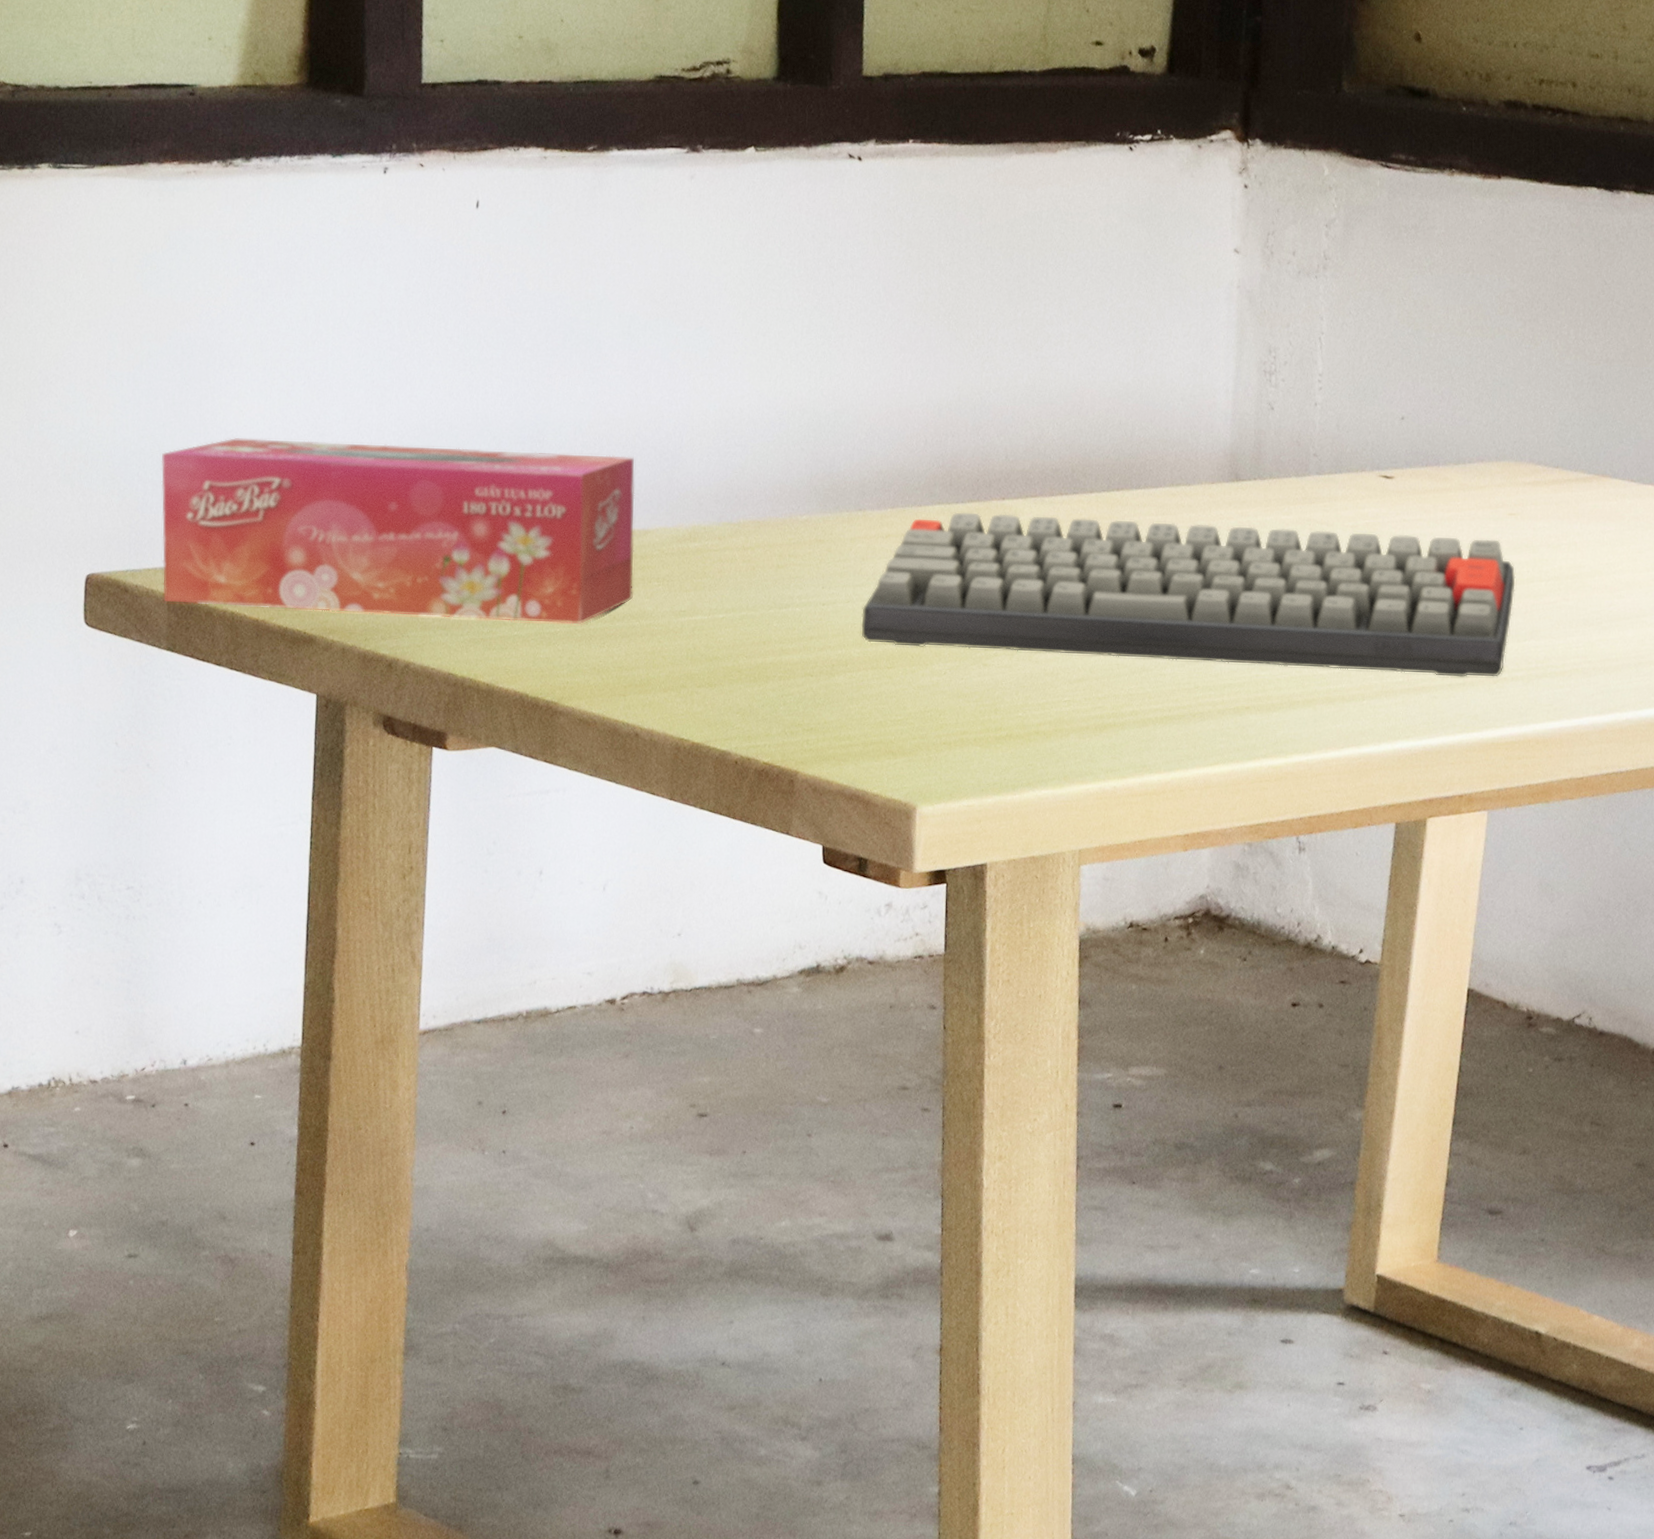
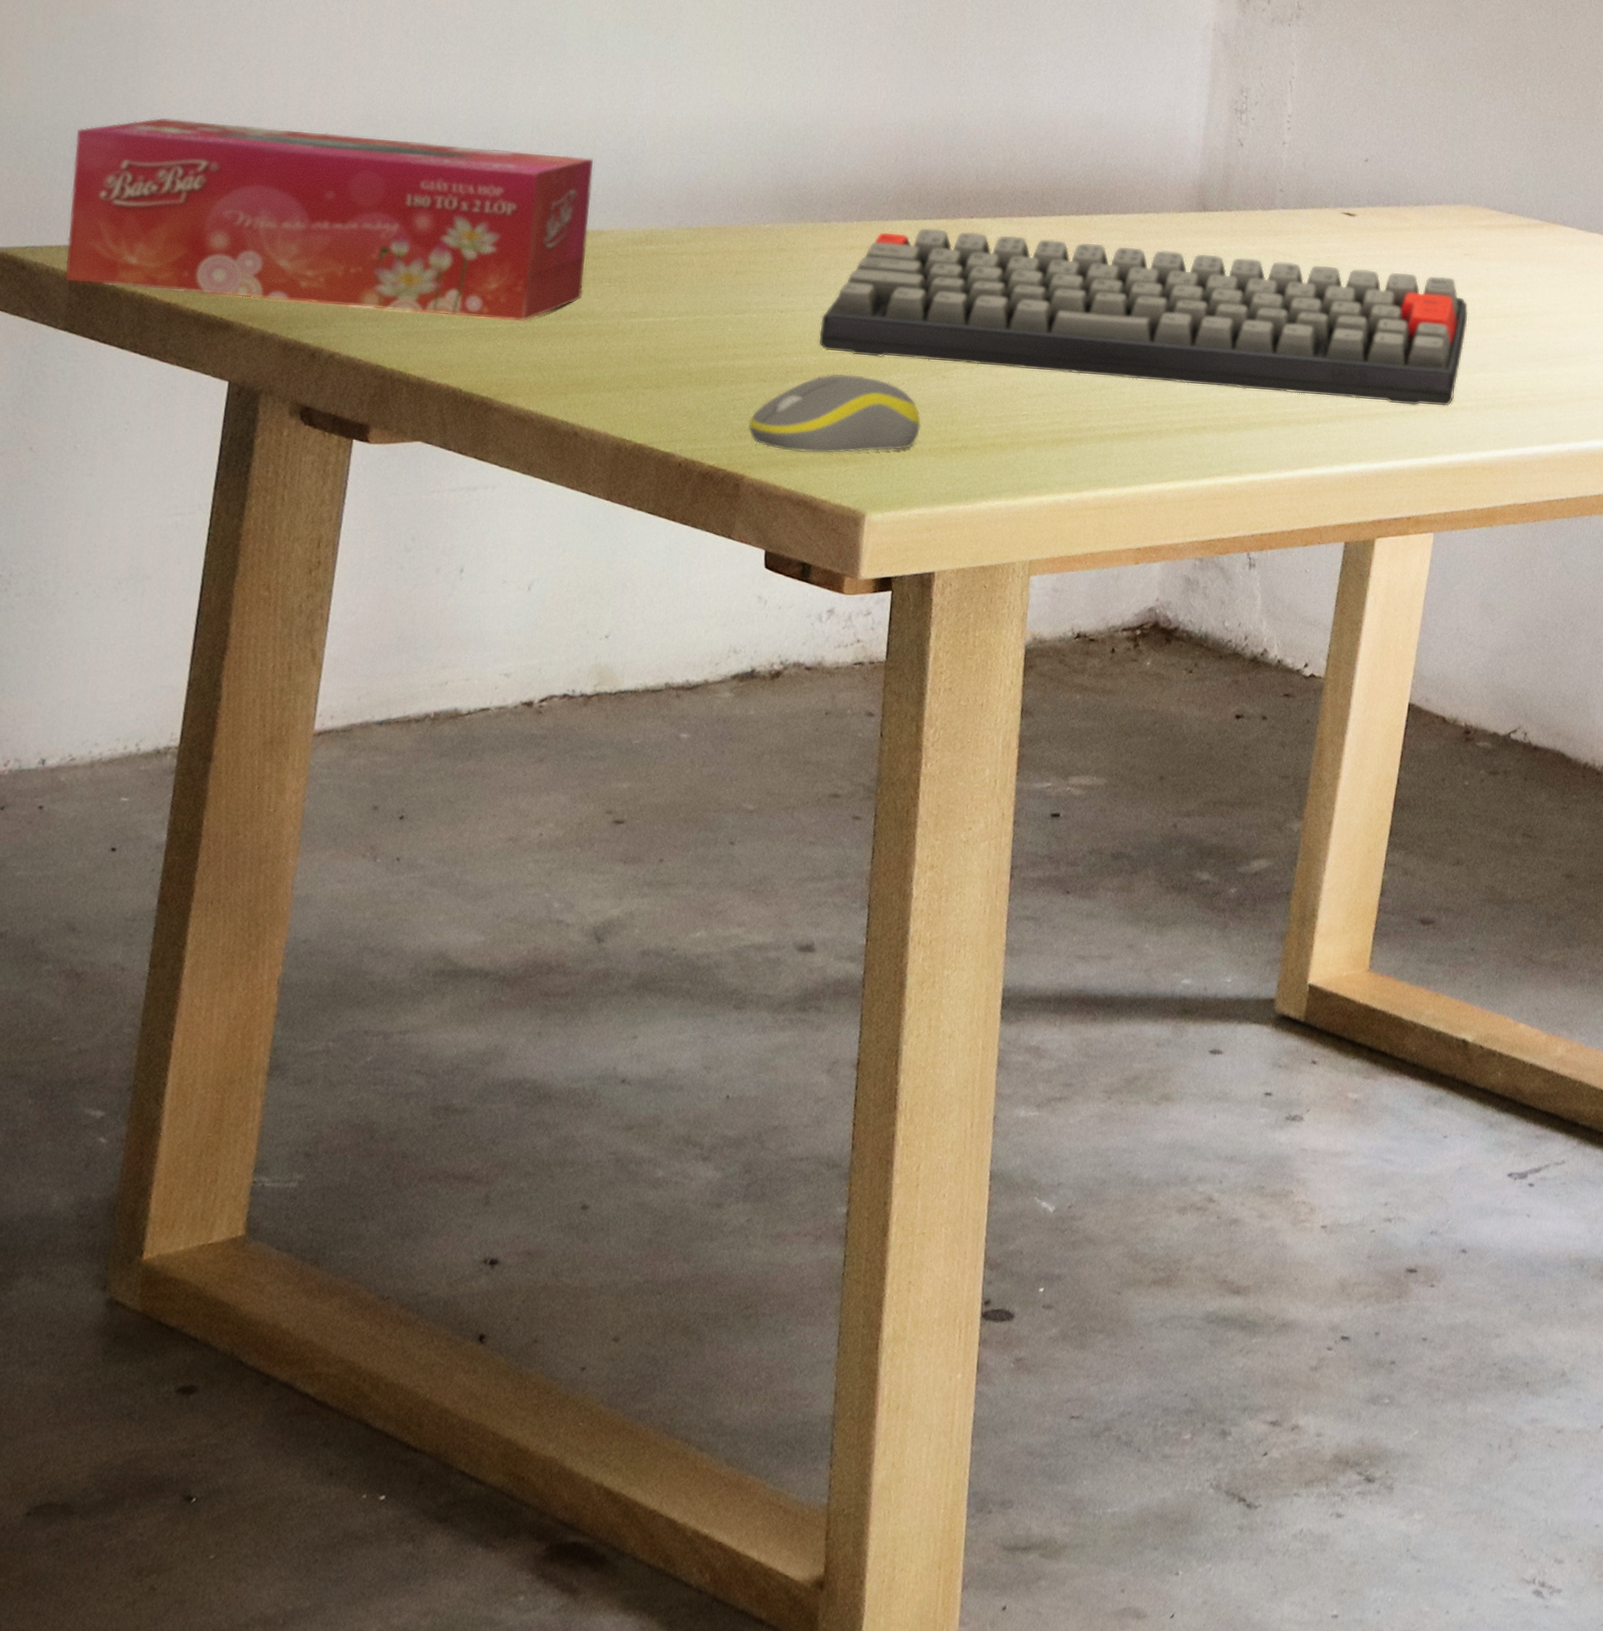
computer mouse: none [798,665,965,747] -> present [748,373,921,454]

